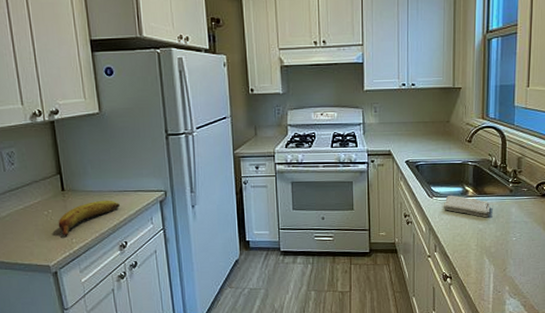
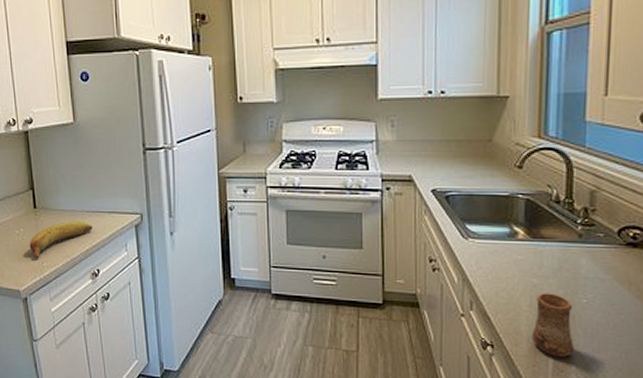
washcloth: present [443,195,491,218] -> none [482,236,550,270]
cup: none [478,235,508,282] -> present [532,293,575,358]

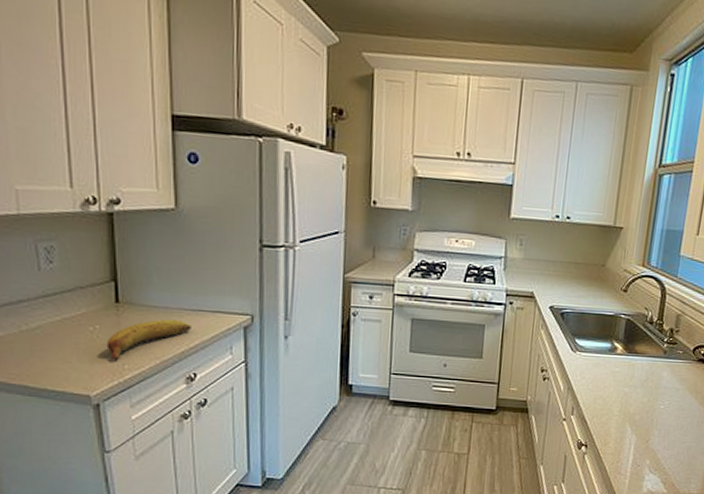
cup: present [532,293,575,358] -> none [618,400,653,455]

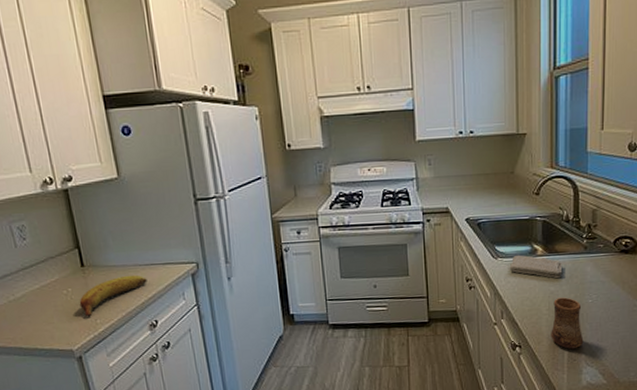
washcloth: none [586,350,641,380] -> present [509,254,563,279]
cup: none [618,400,653,455] -> present [551,297,584,350]

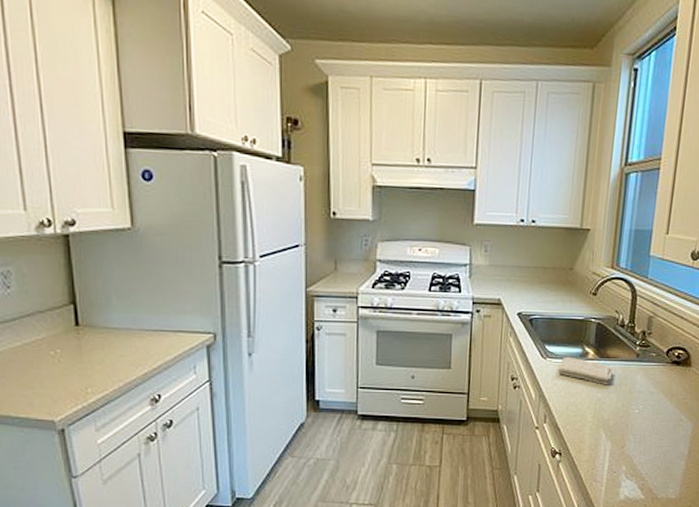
fruit: present [79,274,147,317] -> none [68,340,153,385]
cup: present [551,297,584,350] -> none [593,405,628,461]

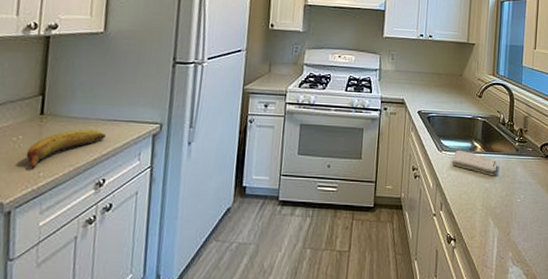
fruit: none [68,340,153,385] -> present [26,128,106,169]

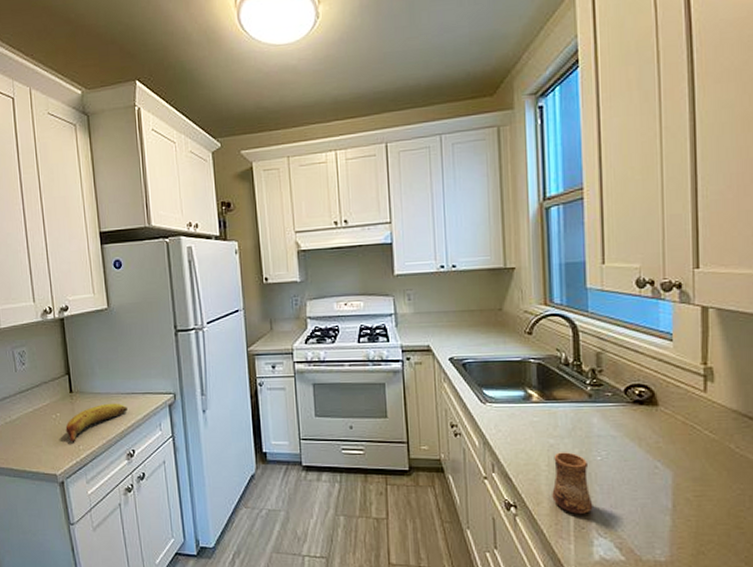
washcloth: present [451,150,497,176] -> none [499,400,563,430]
cup: none [483,194,512,247] -> present [552,452,593,515]

